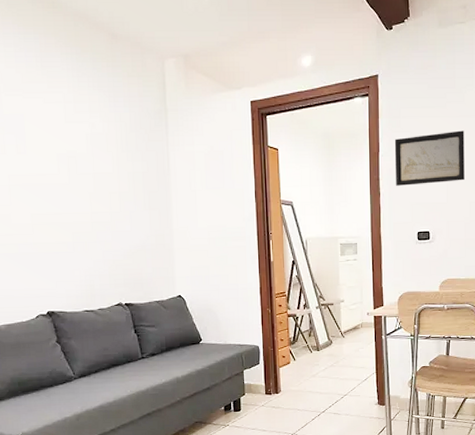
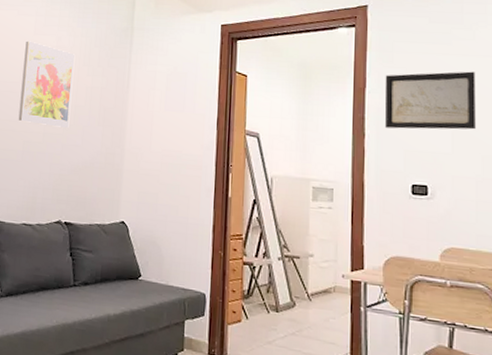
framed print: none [58,130,116,215] -> present [18,41,75,128]

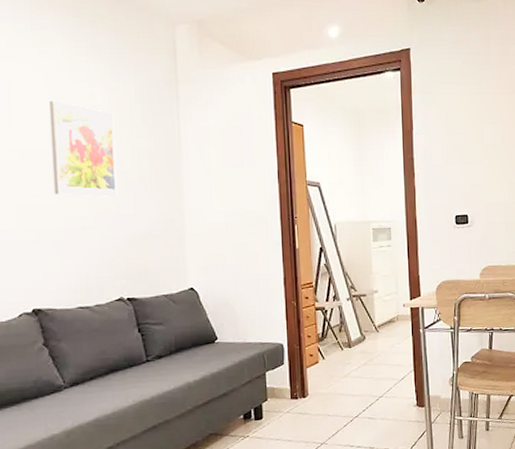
wall art: present [384,71,476,130] -> none [428,108,503,166]

